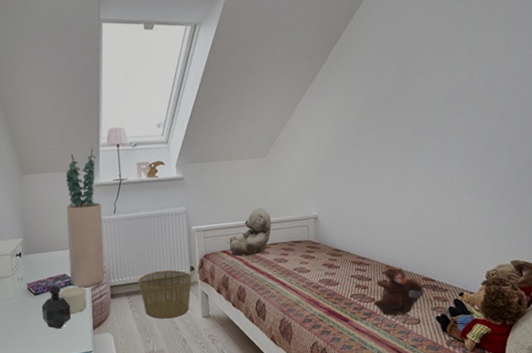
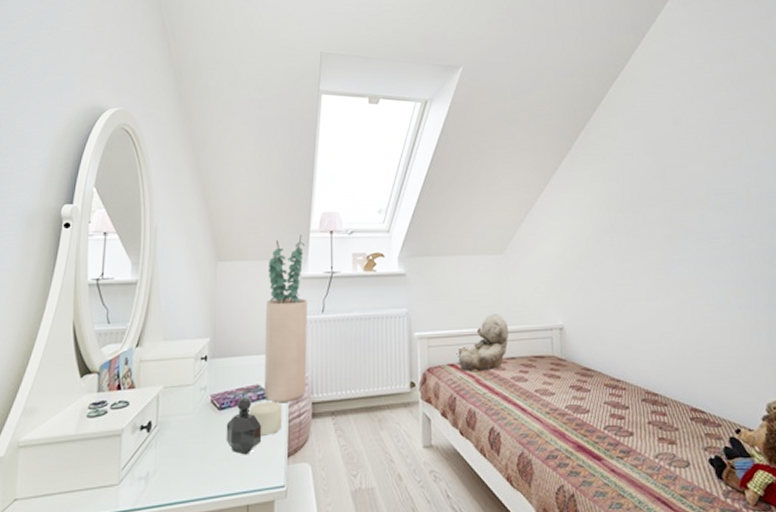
basket: present [138,270,192,319] -> none [346,385,412,447]
plush toy: present [373,266,425,316] -> none [632,392,694,455]

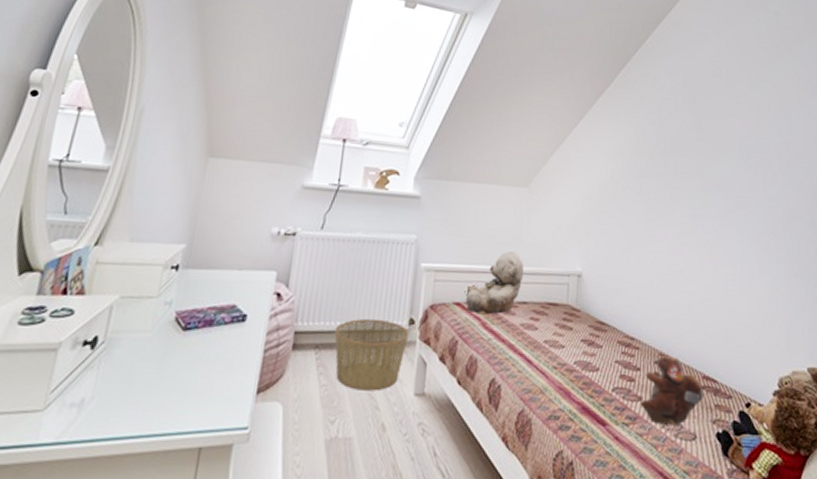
perfume bottle: present [226,397,262,455] -> none [185,317,232,387]
candle: present [249,401,283,436] -> none [219,325,260,366]
vase: present [264,234,308,403] -> none [240,138,313,330]
basket: none [346,385,412,447] -> present [334,318,410,391]
plush toy: none [632,392,694,455] -> present [640,355,705,426]

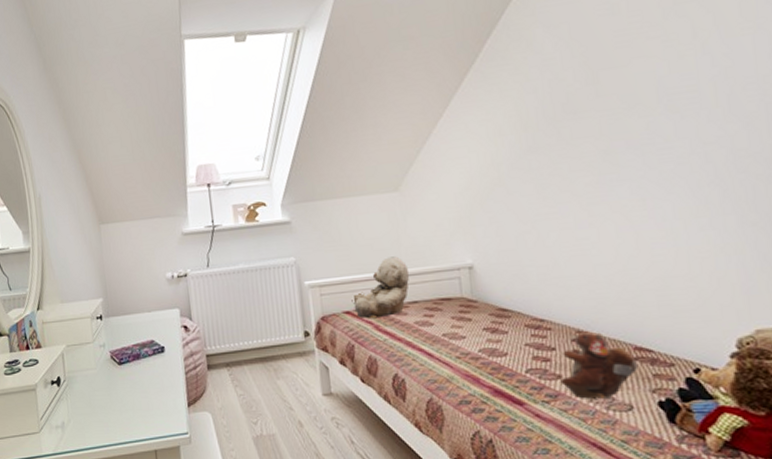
basket: present [334,318,410,391] -> none [239,335,307,396]

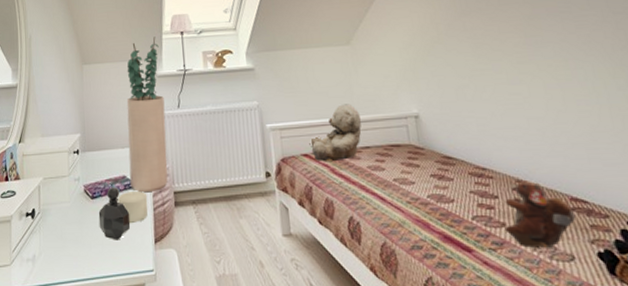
perfume bottle: none [127,352,162,405] -> present [98,187,131,240]
candle: none [147,355,179,387] -> present [118,190,148,223]
vase: none [149,190,199,357] -> present [126,36,168,193]

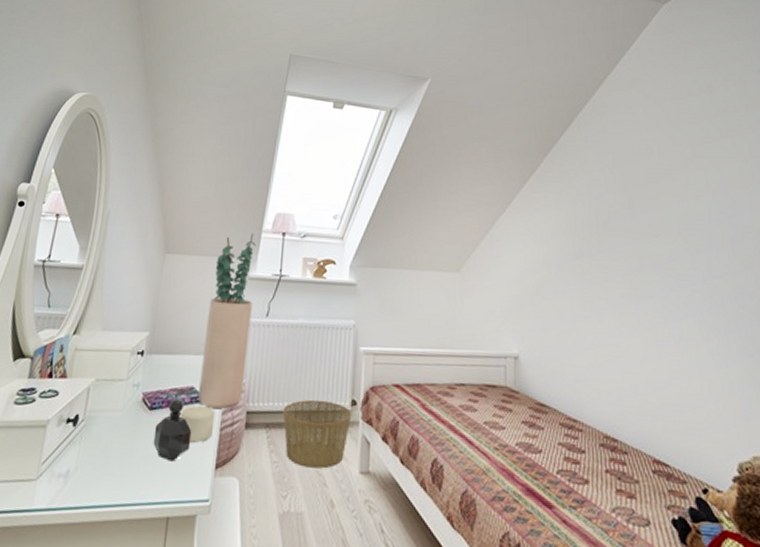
basket: none [205,175,268,235] -> present [283,399,352,469]
teddy bear: present [309,104,362,161] -> none [403,335,459,396]
plush toy: present [504,181,577,248] -> none [587,437,656,511]

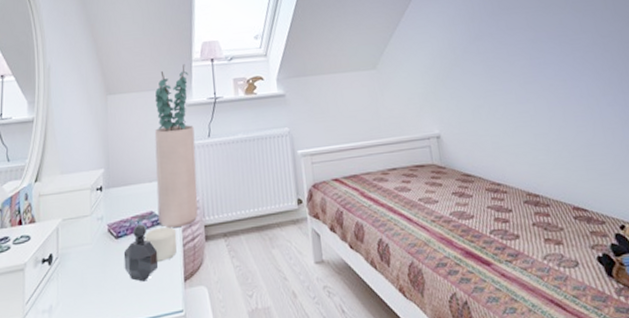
basket: present [283,399,352,469] -> none [237,203,300,267]

